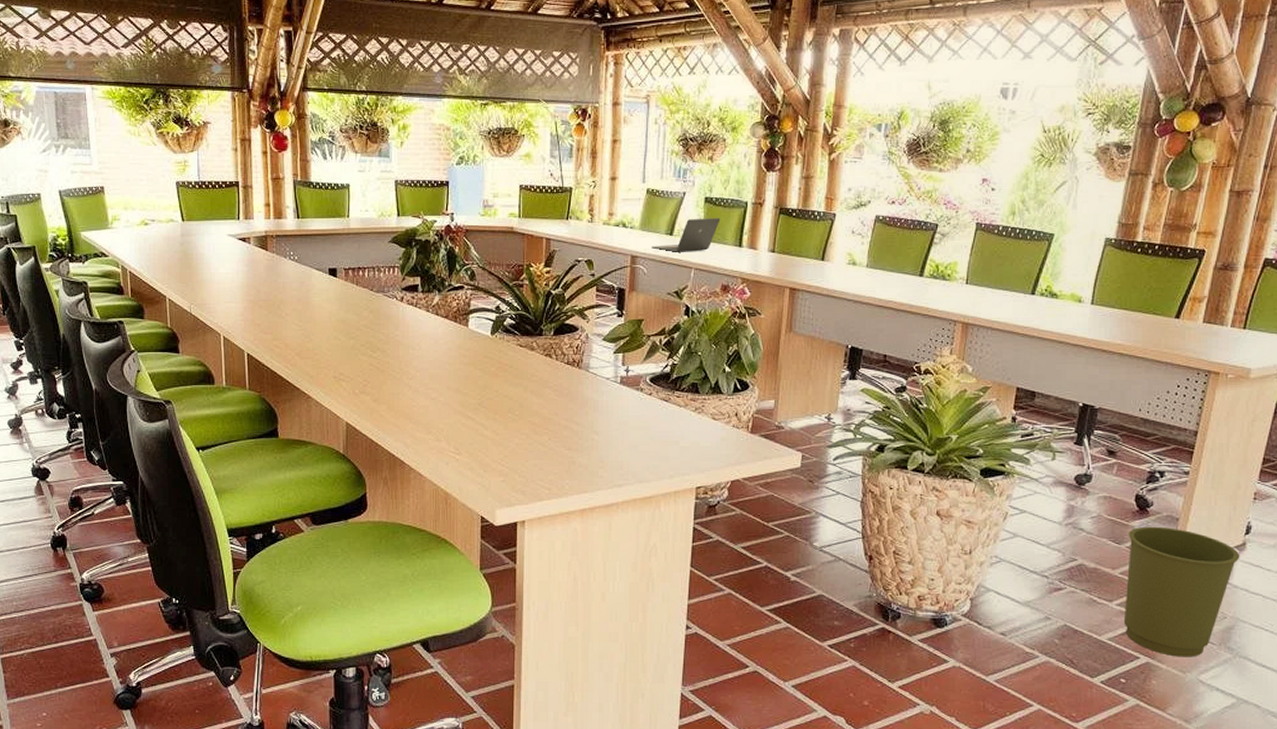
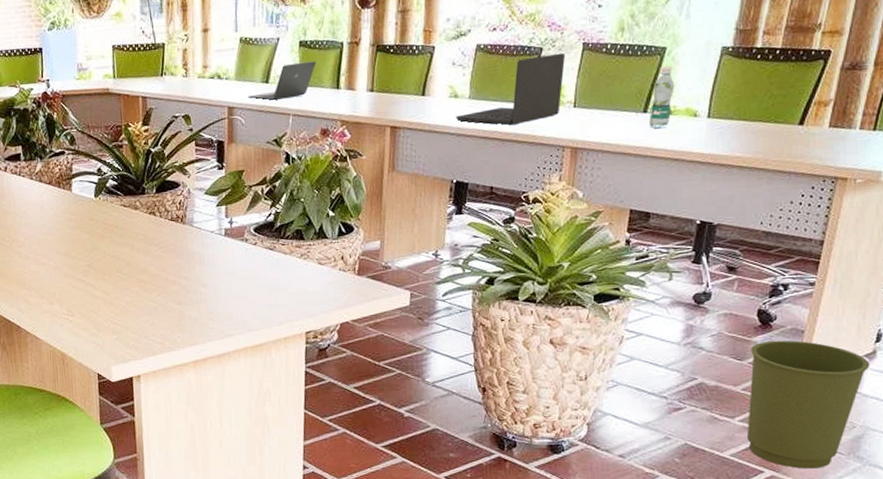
laptop: none [852,230,960,295] -> present [455,53,566,125]
bottle: none [1037,251,1061,311] -> present [649,65,675,129]

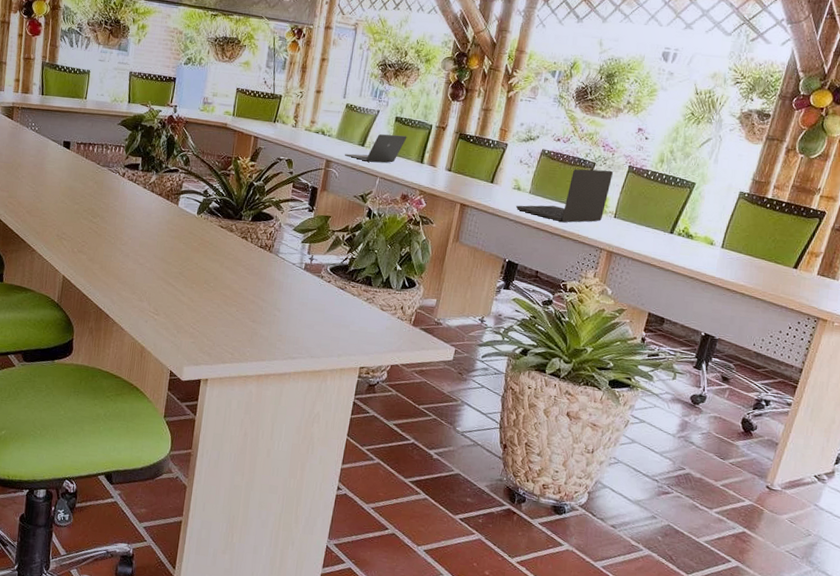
bottle: present [649,65,675,129] -> none [674,198,699,250]
trash can: present [746,340,870,469] -> none [720,446,829,567]

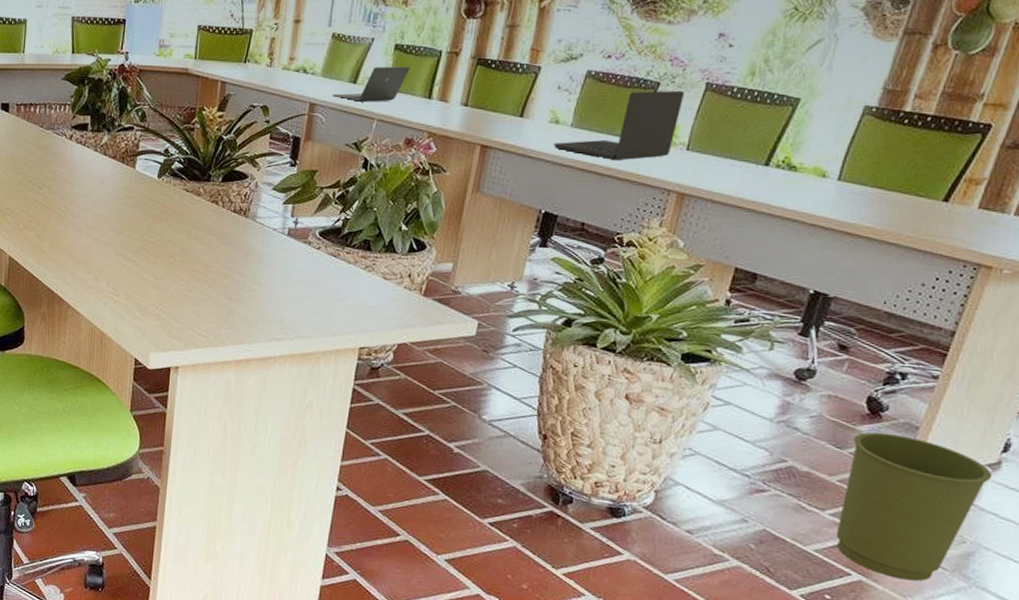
trash can: none [720,446,829,567] -> present [835,432,993,581]

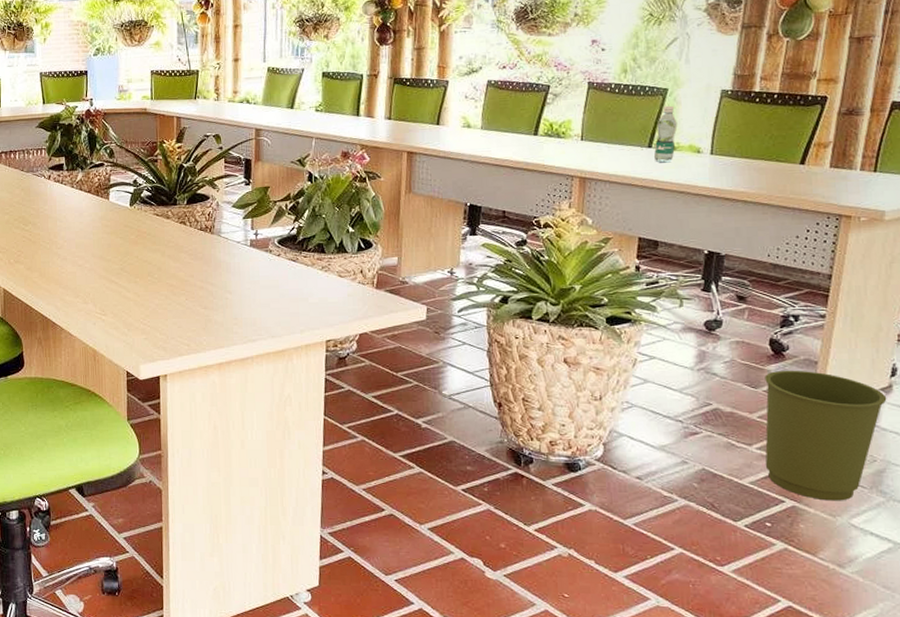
laptop: present [332,66,410,102] -> none [274,90,338,124]
laptop: present [553,90,685,160] -> none [468,90,572,154]
bottle: none [770,118,805,185] -> present [654,105,678,163]

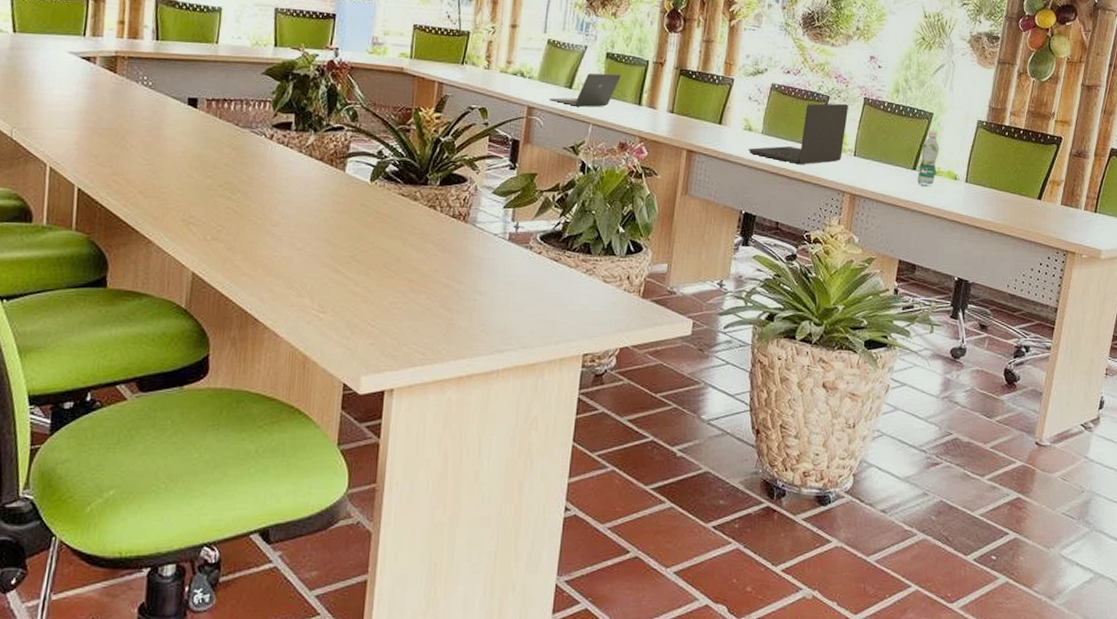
laptop: none [274,90,338,124] -> present [550,73,621,107]
laptop: none [468,90,572,154] -> present [748,103,849,164]
trash can: present [765,370,887,501] -> none [994,400,1095,532]

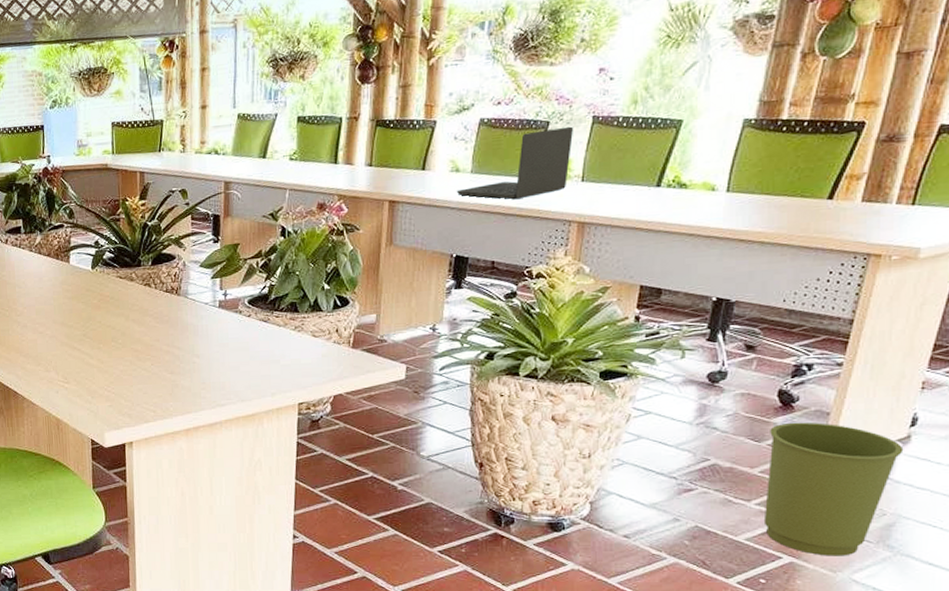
laptop: present [550,73,621,107] -> none [245,136,314,175]
bottle: present [918,130,939,187] -> none [663,138,691,204]
trash can: none [994,400,1095,532] -> present [763,422,904,556]

